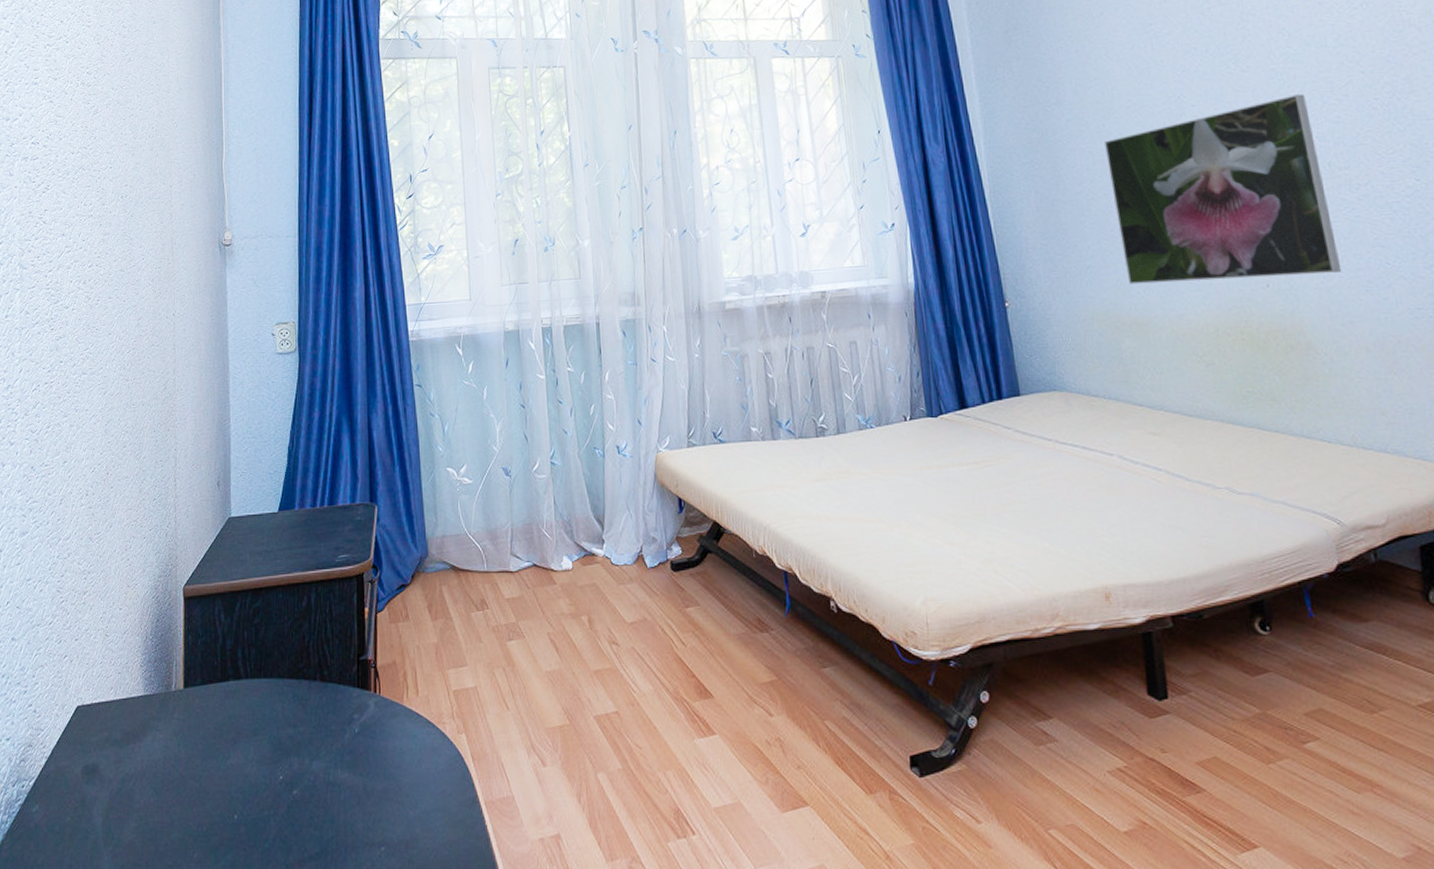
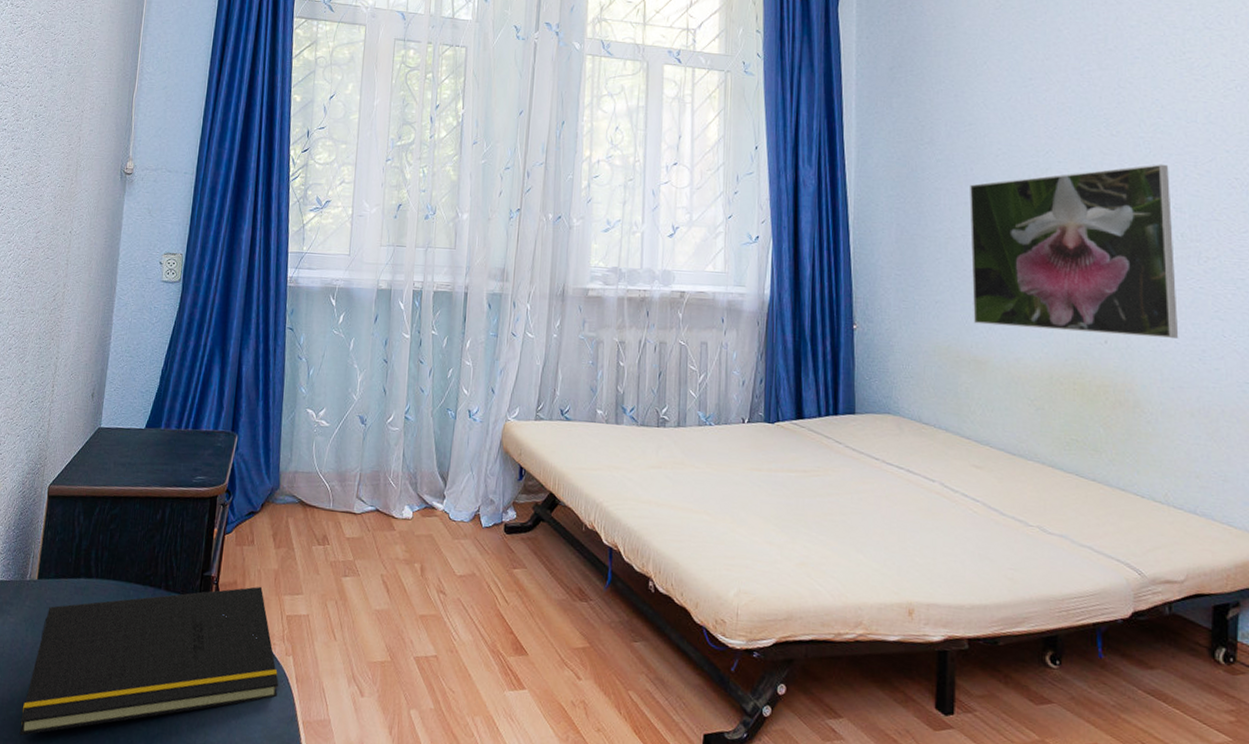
notepad: none [184,663,454,859] -> present [19,586,278,736]

